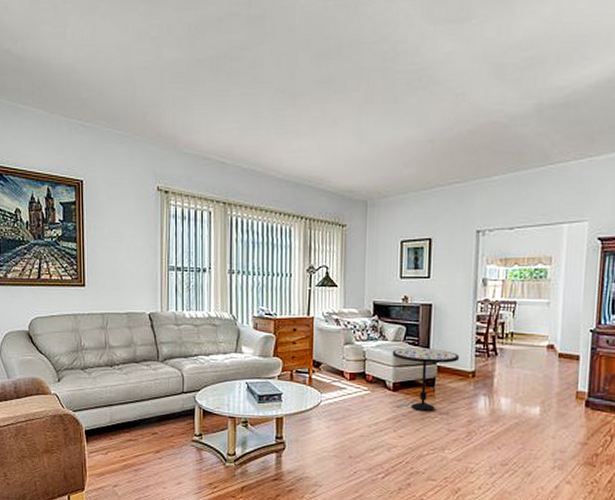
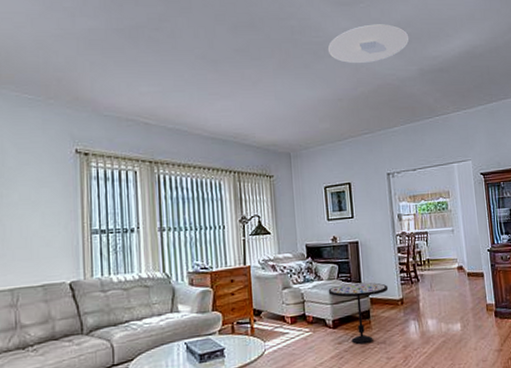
ceiling light: none [423,45,531,97] -> present [327,24,410,64]

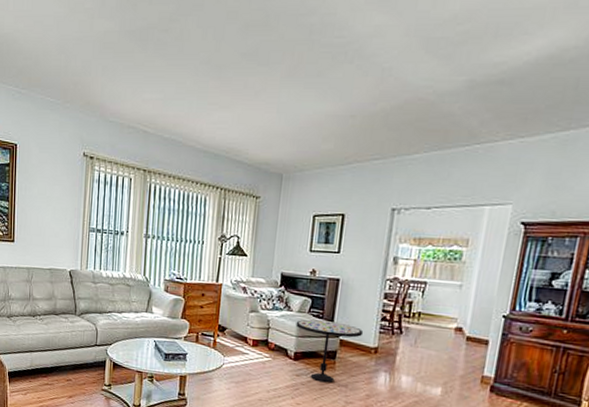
ceiling light: present [327,24,410,64] -> none [350,18,466,72]

